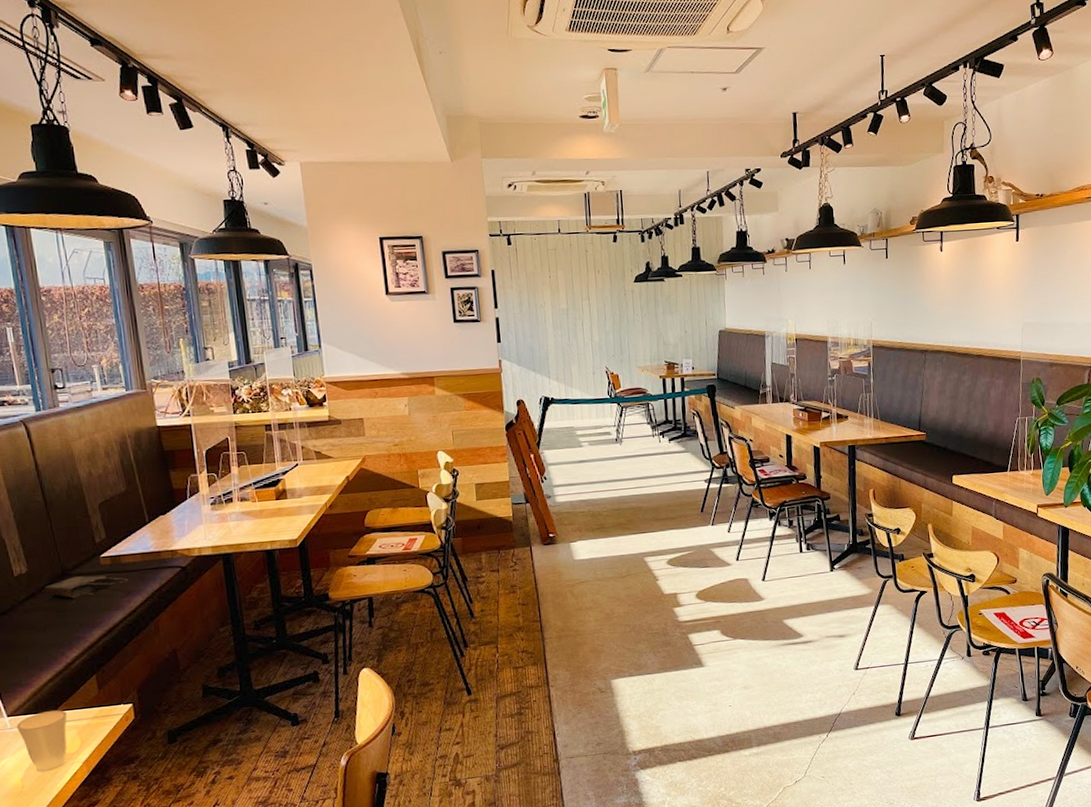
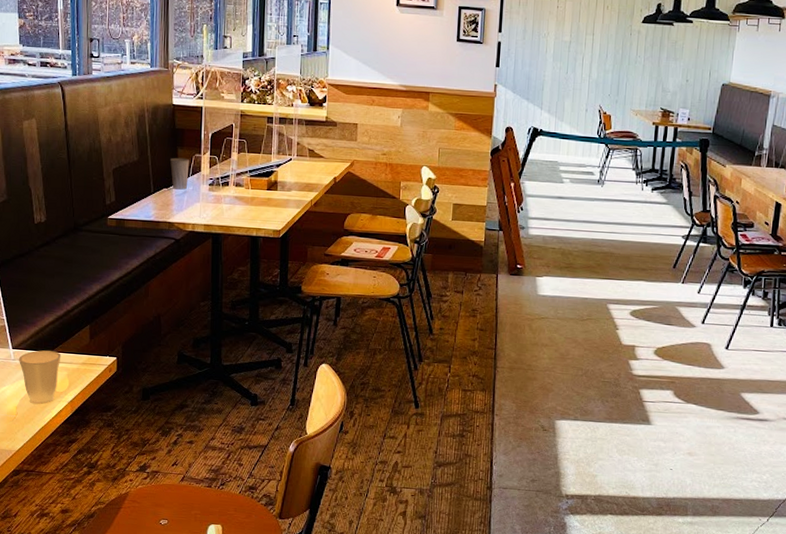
tote bag: present [44,575,130,599] -> none [58,233,129,257]
cup: none [162,480,187,515] -> present [169,157,190,190]

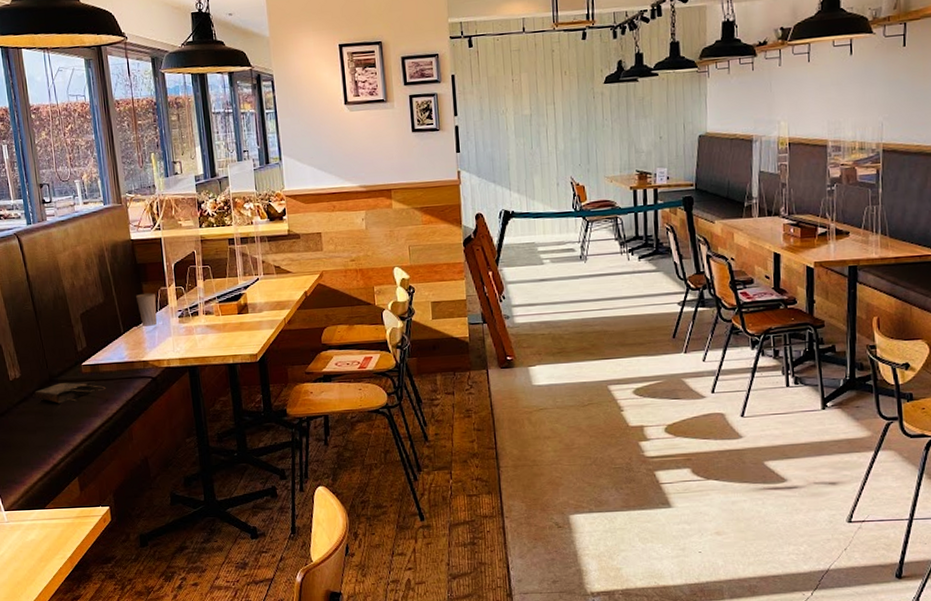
cup: present [18,350,61,405] -> none [12,508,54,565]
tote bag: none [58,233,129,257] -> present [34,382,107,404]

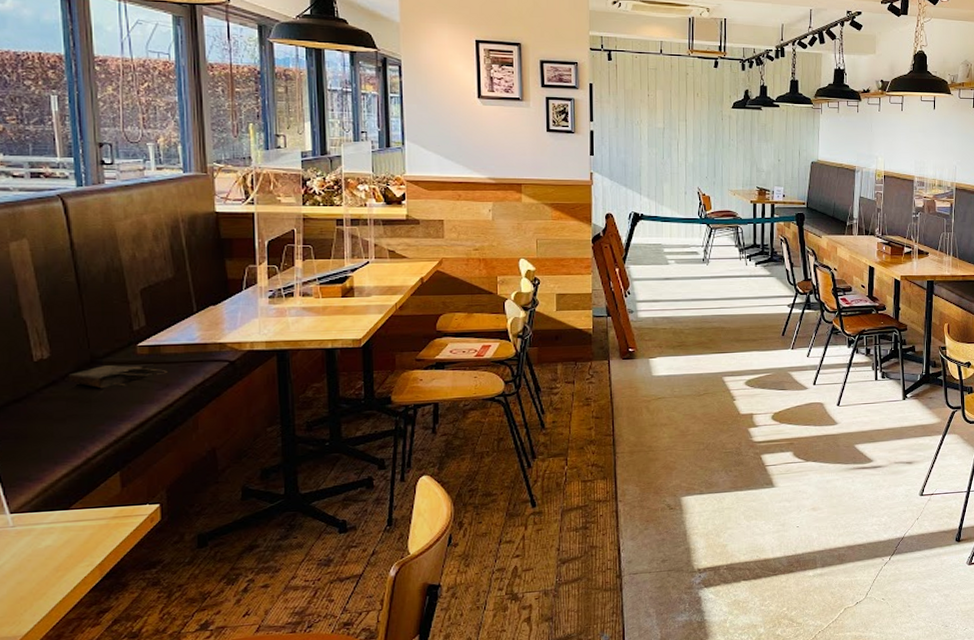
cup: present [135,292,157,326] -> none [215,270,243,306]

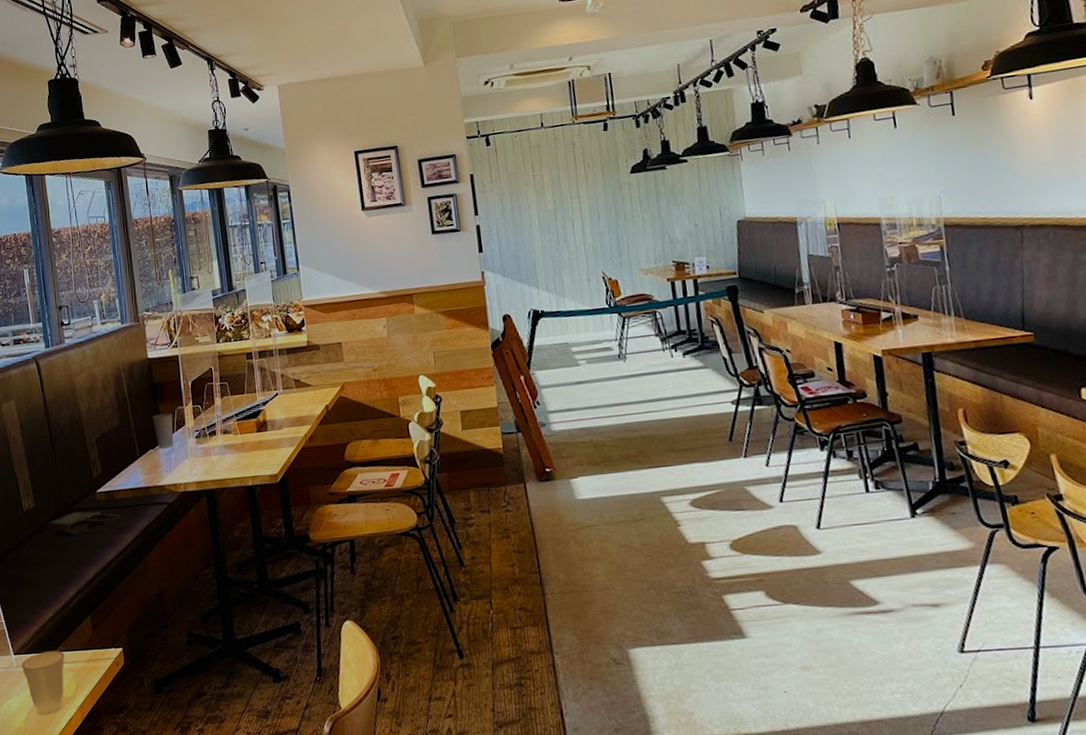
cup: none [19,508,82,576] -> present [21,651,65,716]
cup: none [215,270,243,306] -> present [152,412,174,449]

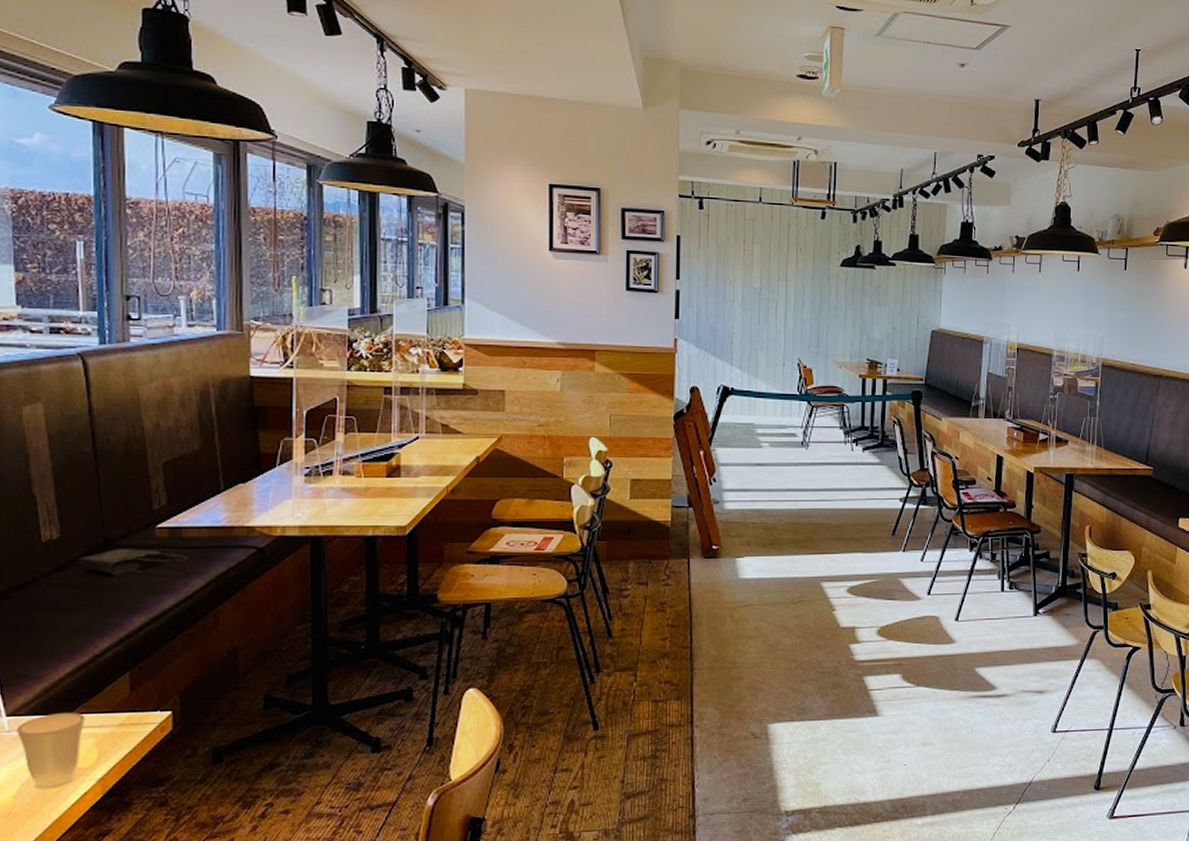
cup: present [152,412,174,449] -> none [247,443,277,484]

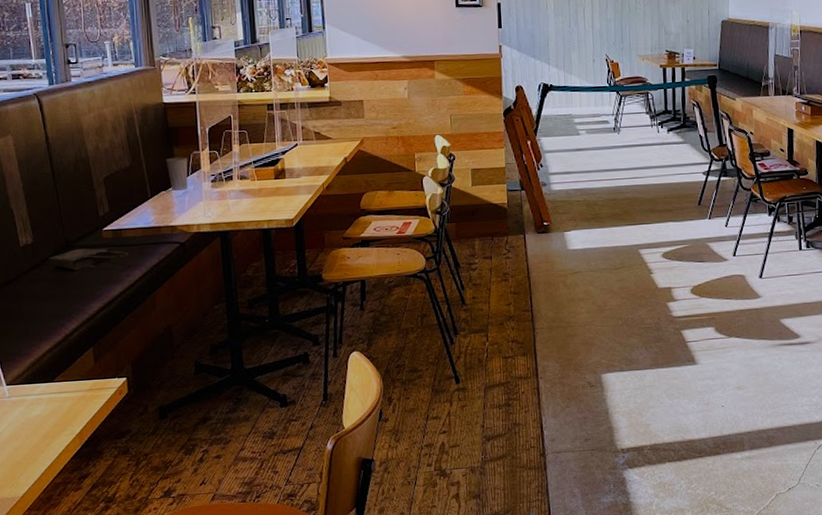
cup: present [16,713,86,790] -> none [14,381,64,443]
cup: none [247,443,277,484] -> present [165,156,188,191]

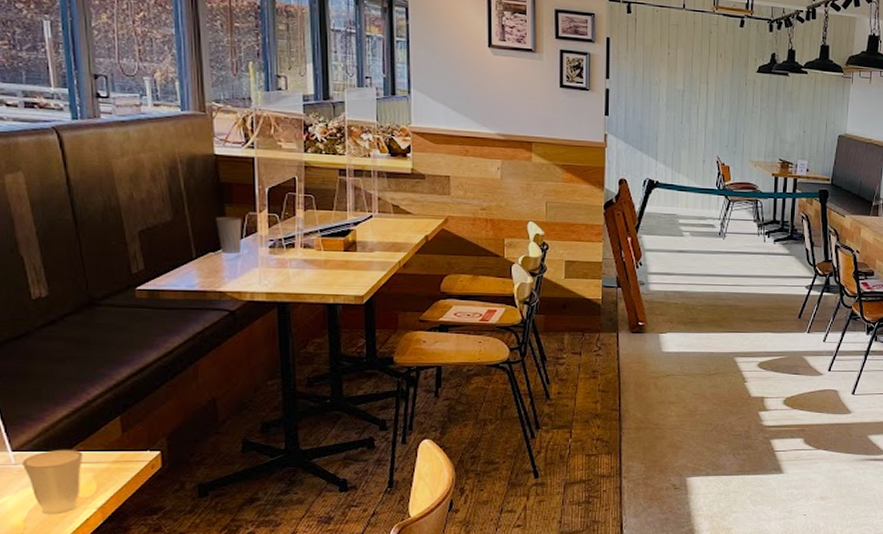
cup: none [14,381,64,443] -> present [21,450,84,515]
tote bag: present [48,248,130,271] -> none [67,308,168,334]

